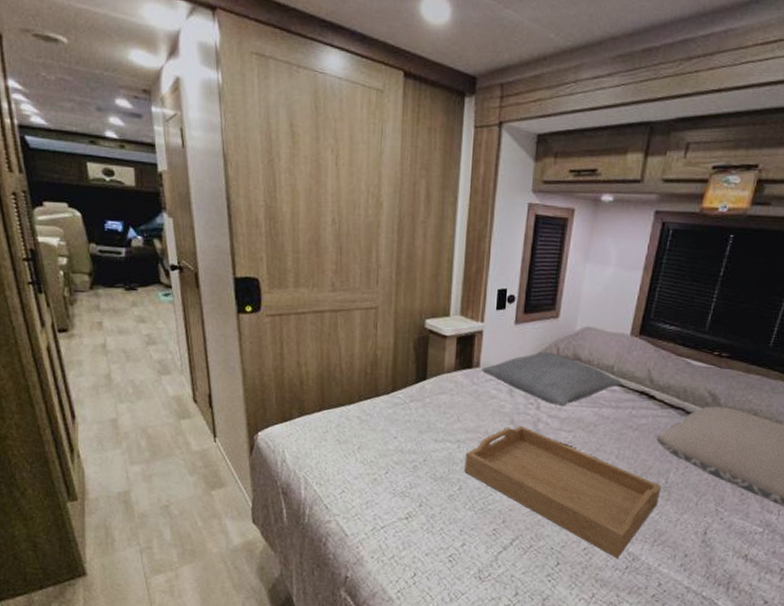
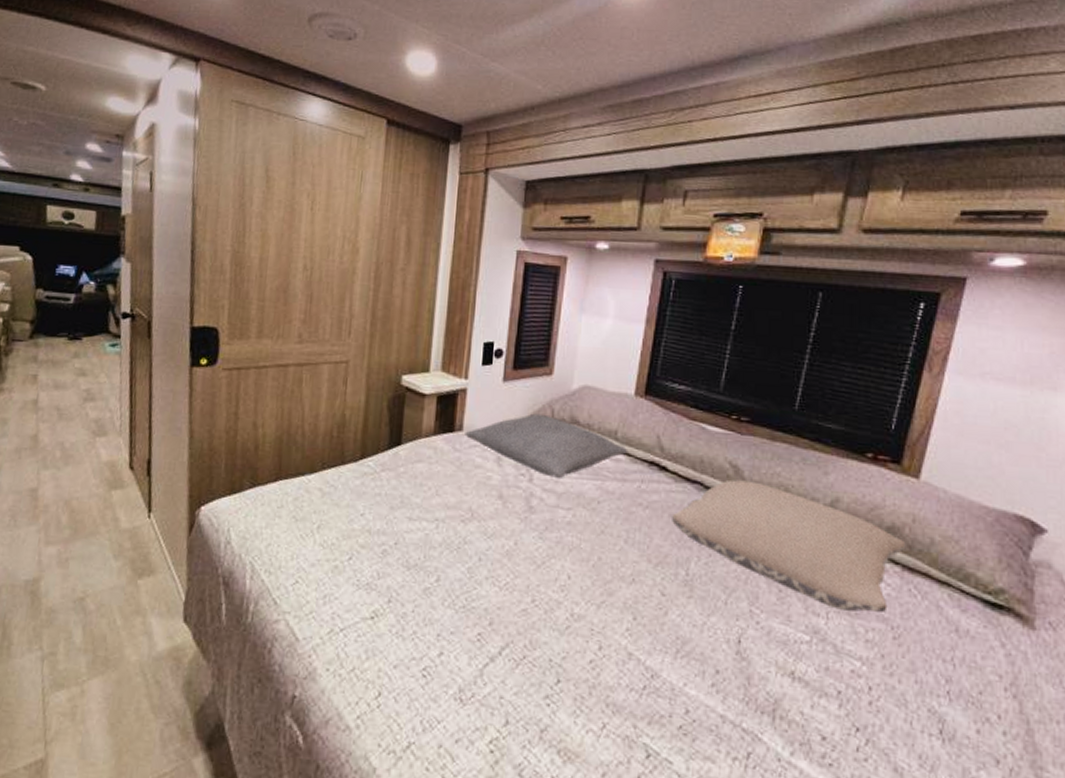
serving tray: present [464,425,662,559] -> none [443,501,681,676]

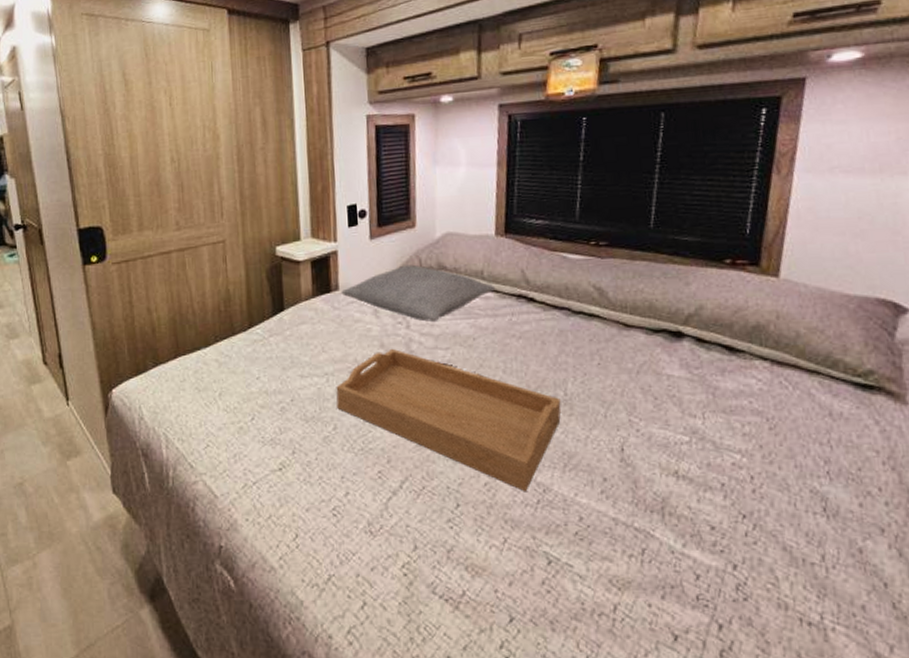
serving tray: none [443,501,681,676] -> present [336,348,561,492]
pillow: present [672,479,906,614] -> none [545,300,773,410]

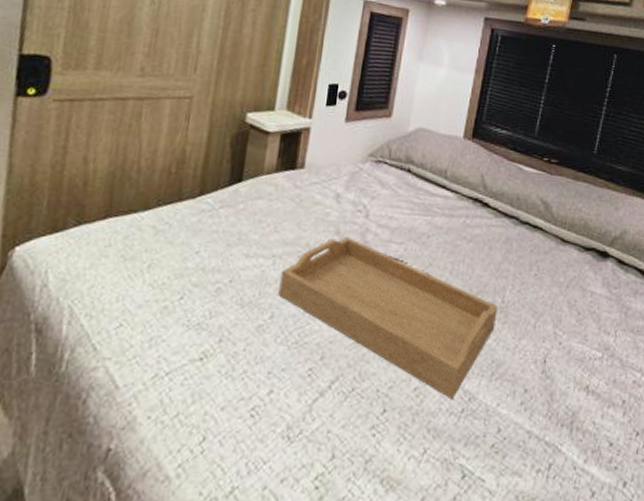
pillow: present [341,264,496,323] -> none [306,152,456,215]

